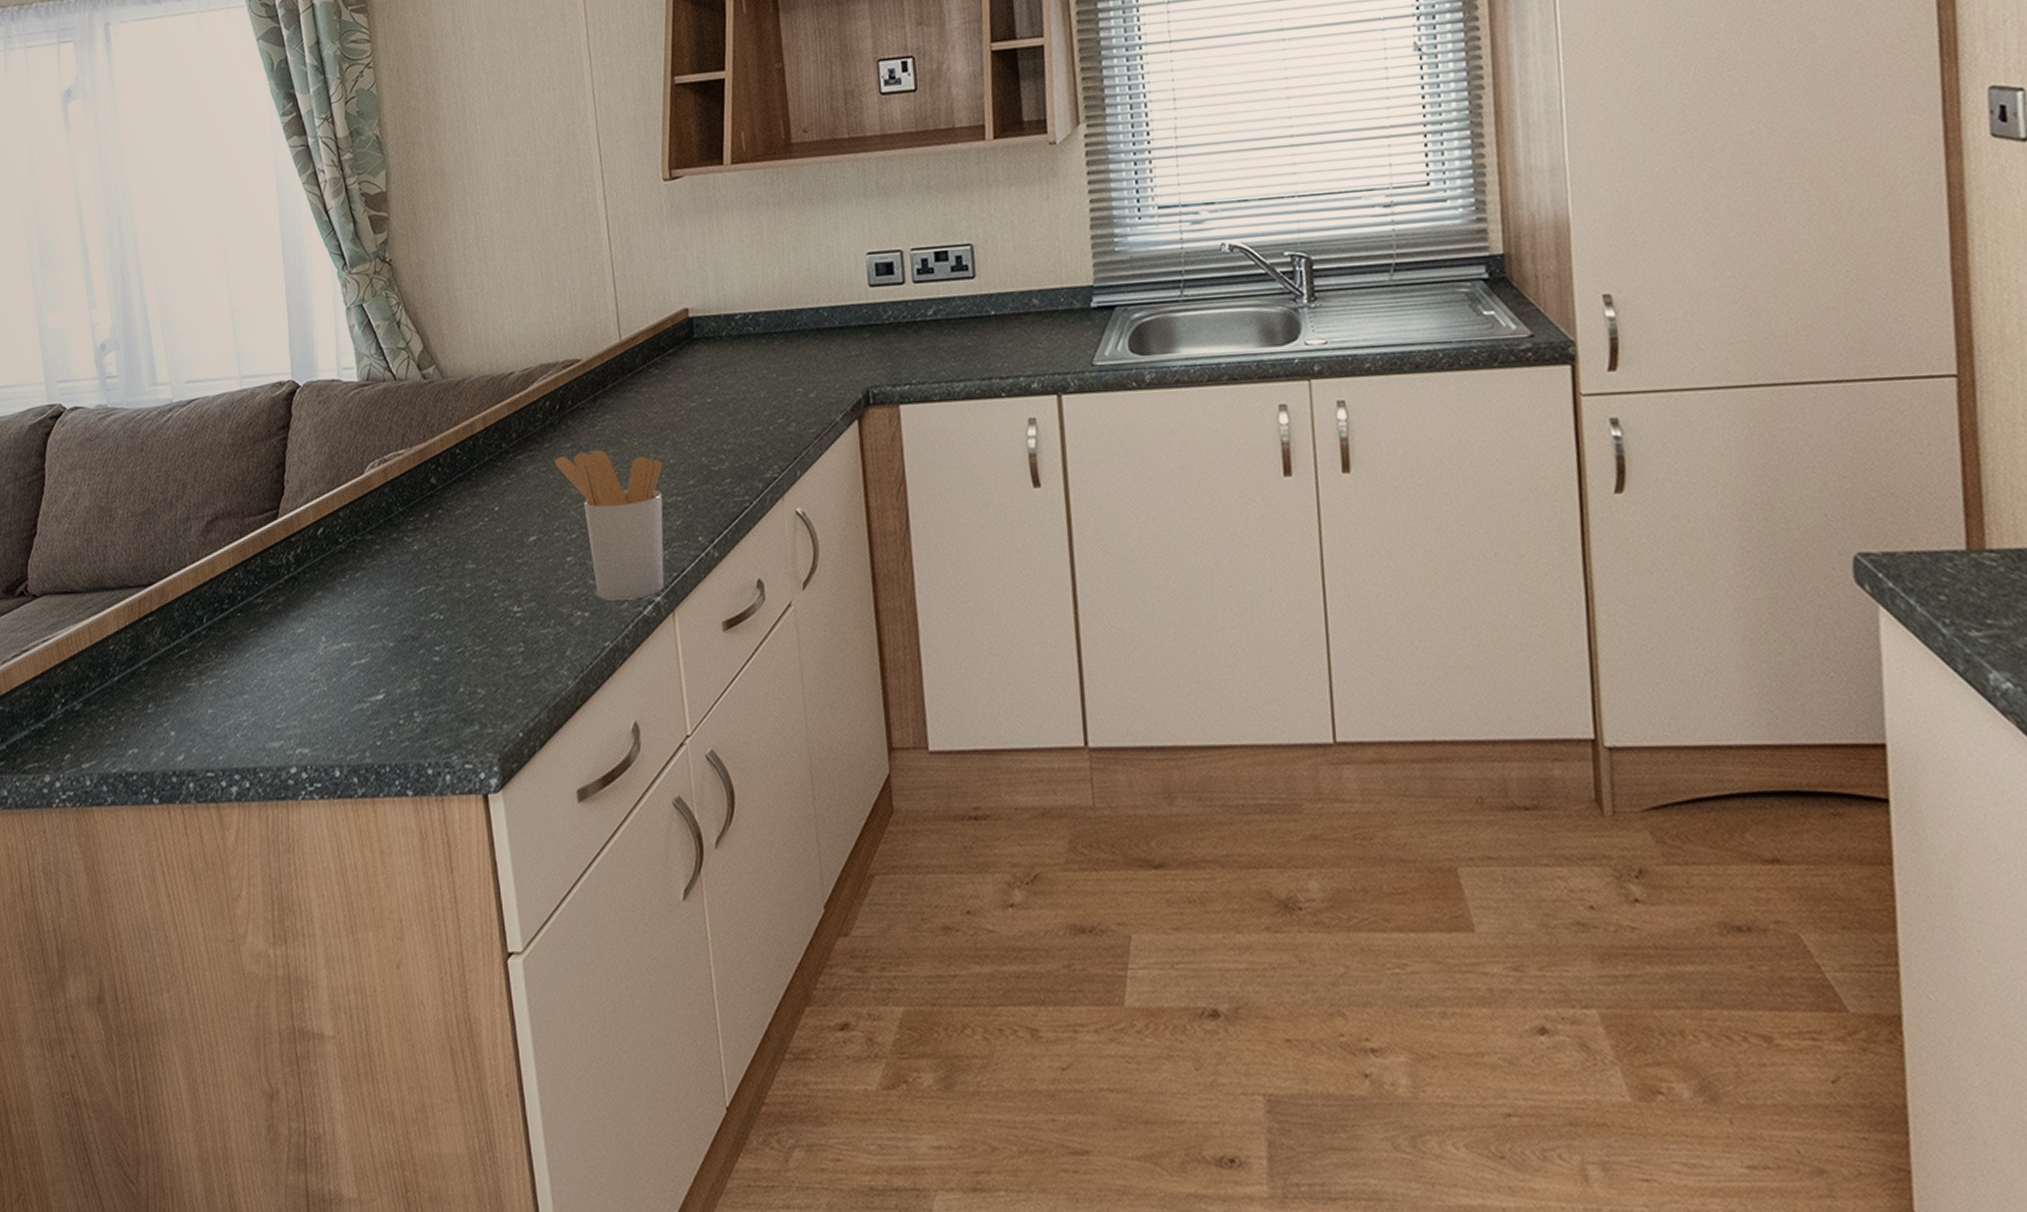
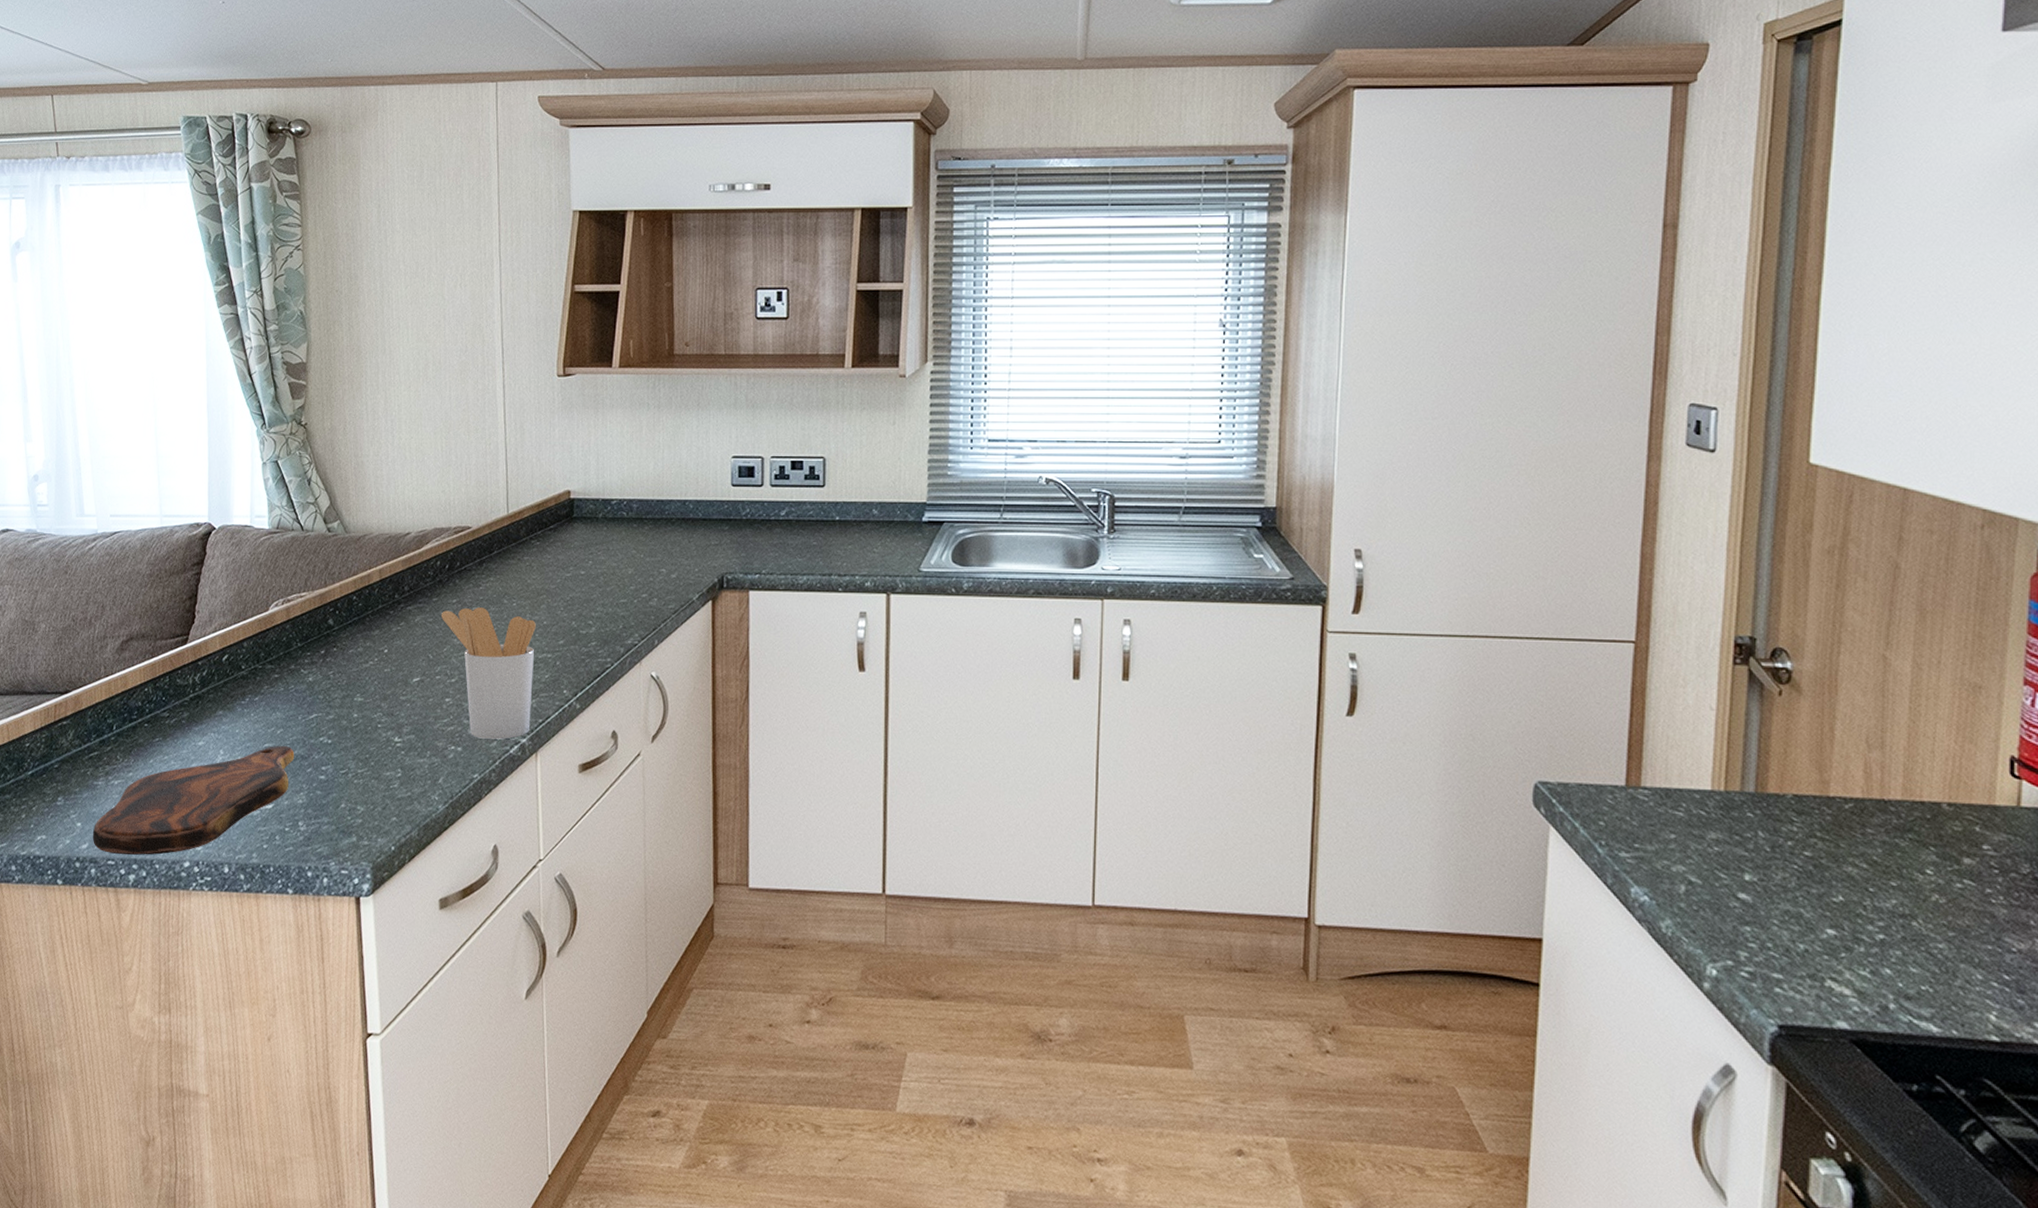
cutting board: none [188,625,404,764] -> present [92,745,295,855]

